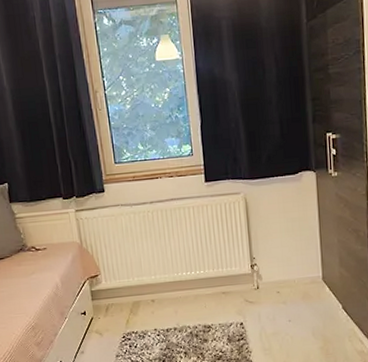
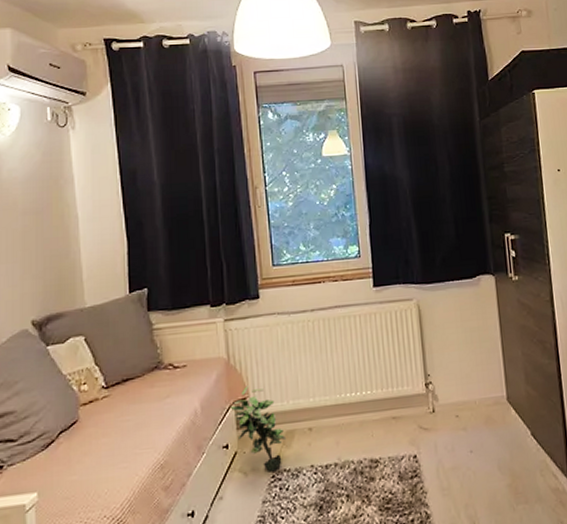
potted plant: none [85,265,134,334] -> present [230,386,287,472]

